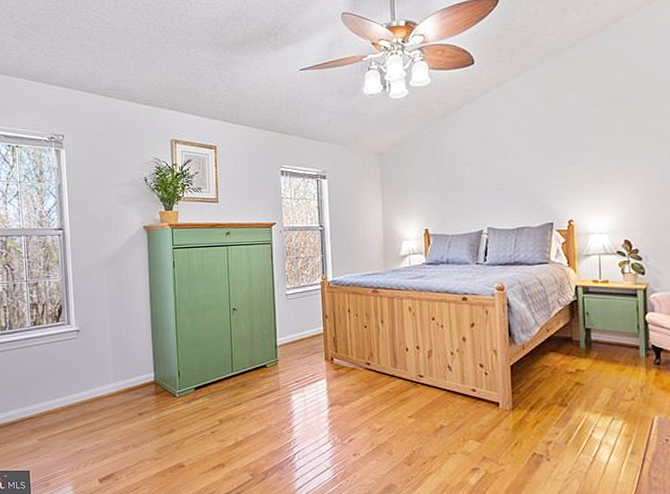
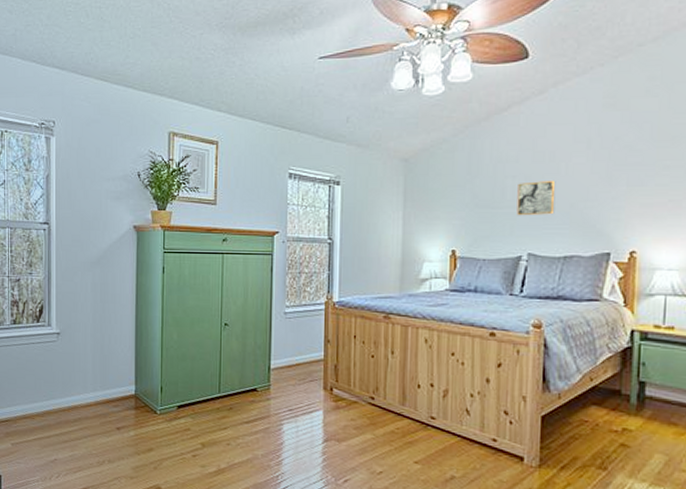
wall art: none [474,164,506,197] -> present [517,180,556,216]

